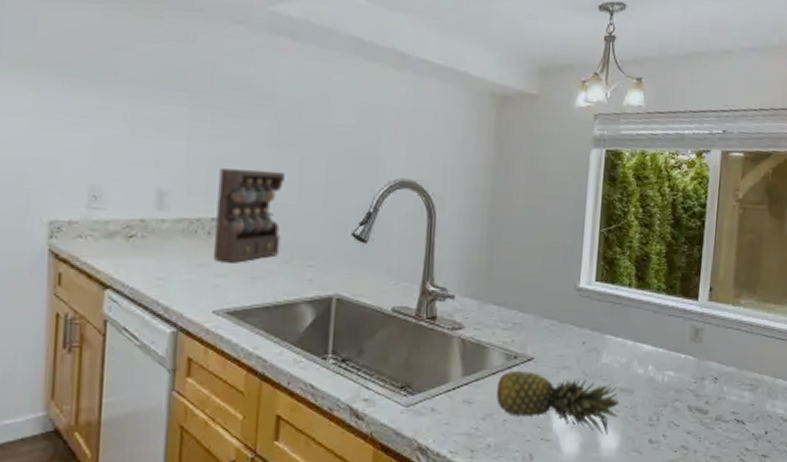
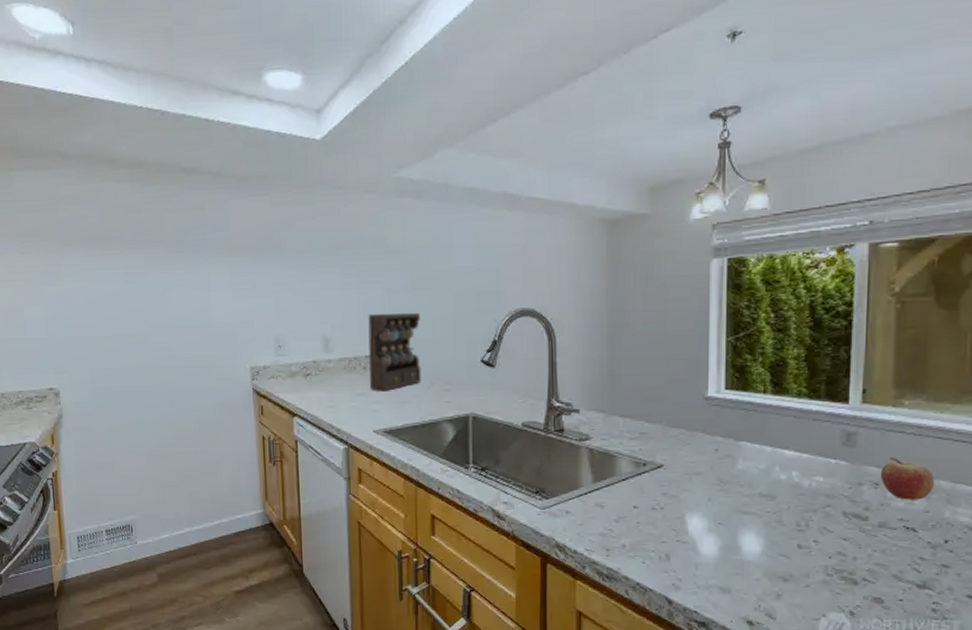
fruit: present [496,370,620,436] -> none [628,476,761,539]
fruit: none [719,354,761,394] -> present [880,458,935,500]

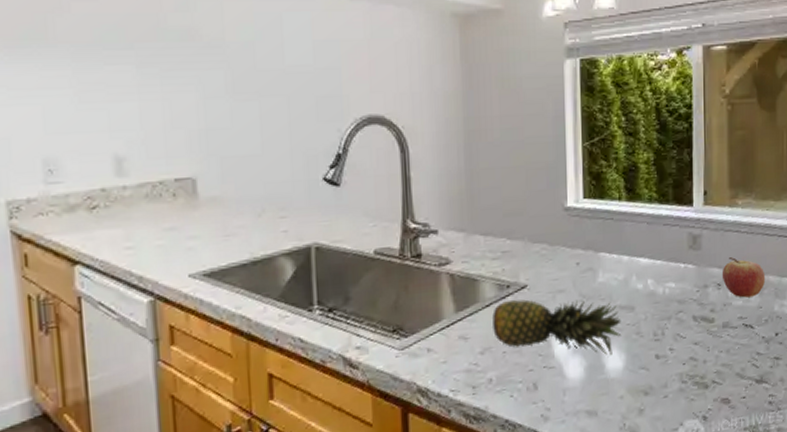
spice rack: present [368,312,422,391] -> none [176,122,250,224]
fruit: none [628,476,761,539] -> present [492,299,622,356]

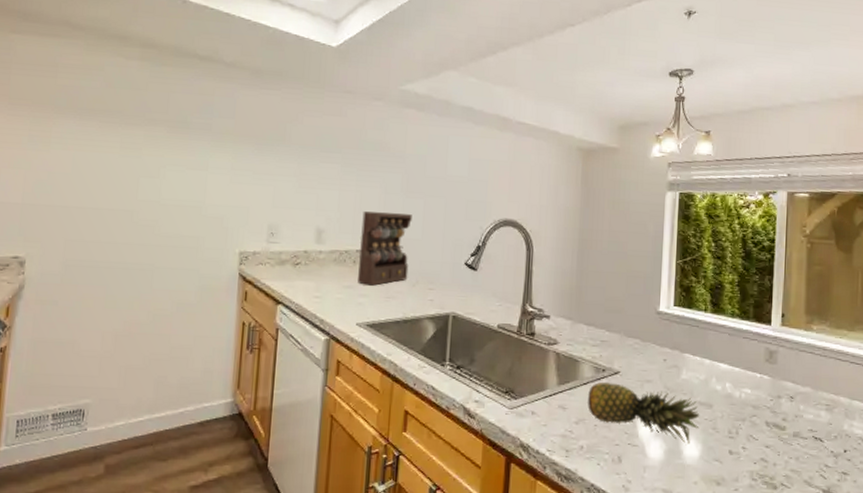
spice rack: none [176,122,250,224] -> present [358,211,412,286]
fruit: present [722,257,766,298] -> none [794,375,837,413]

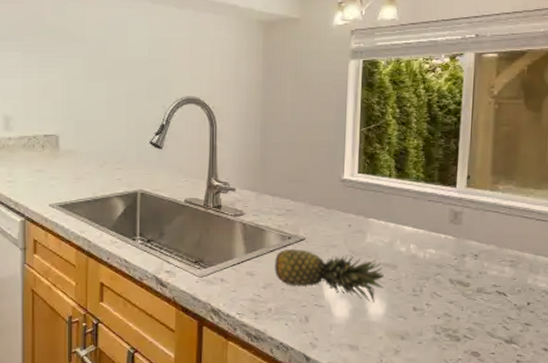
spice rack: present [358,211,412,286] -> none [47,96,96,168]

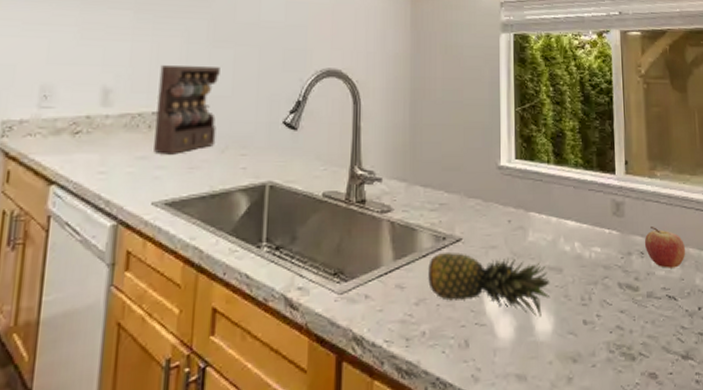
spice rack: none [47,96,96,168] -> present [154,65,220,155]
fruit: none [479,234,521,269] -> present [644,227,686,268]

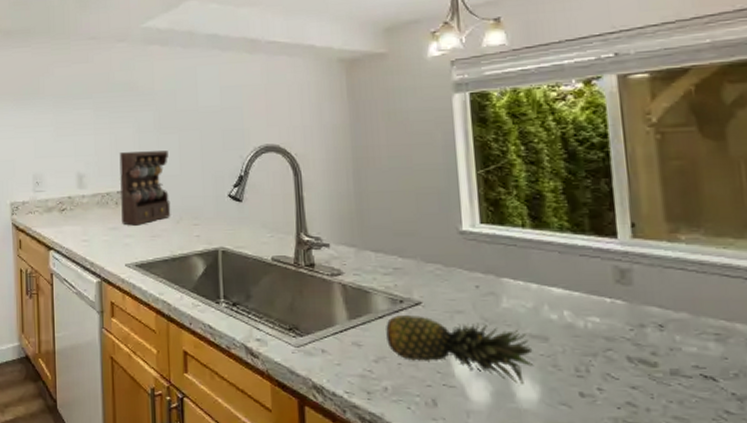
fruit: present [644,227,686,268] -> none [663,297,730,345]

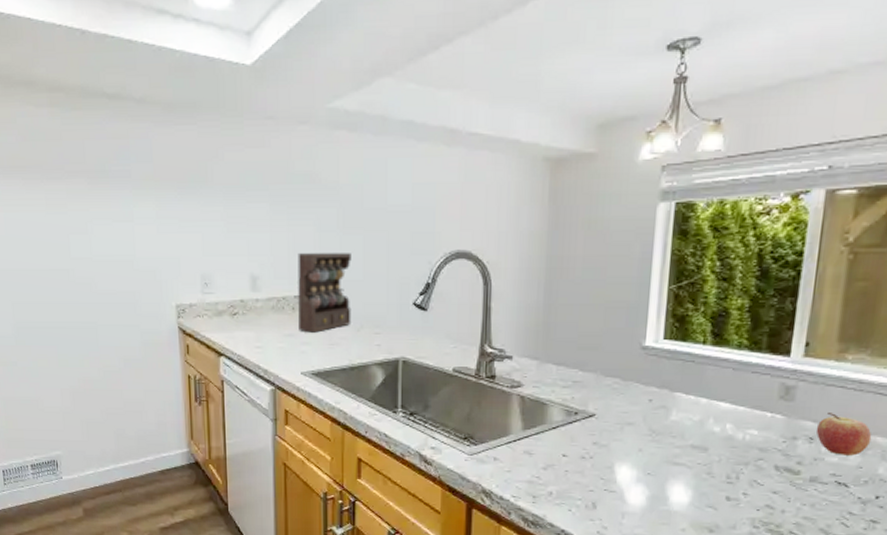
fruit: present [386,314,534,385] -> none [557,425,692,490]
fruit: none [663,297,730,345] -> present [815,413,872,456]

